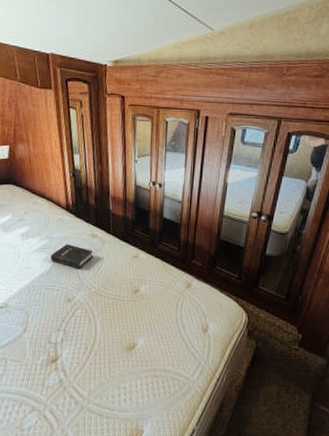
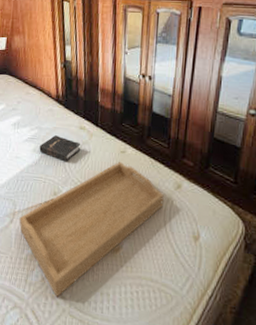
serving tray: none [33,265,175,397] -> present [19,161,164,298]

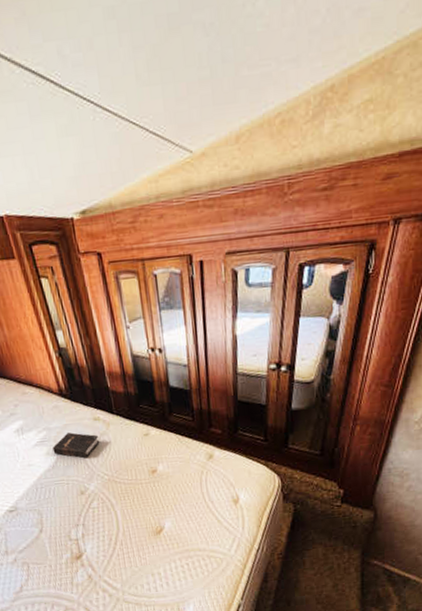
serving tray: present [19,161,164,298] -> none [49,444,198,590]

